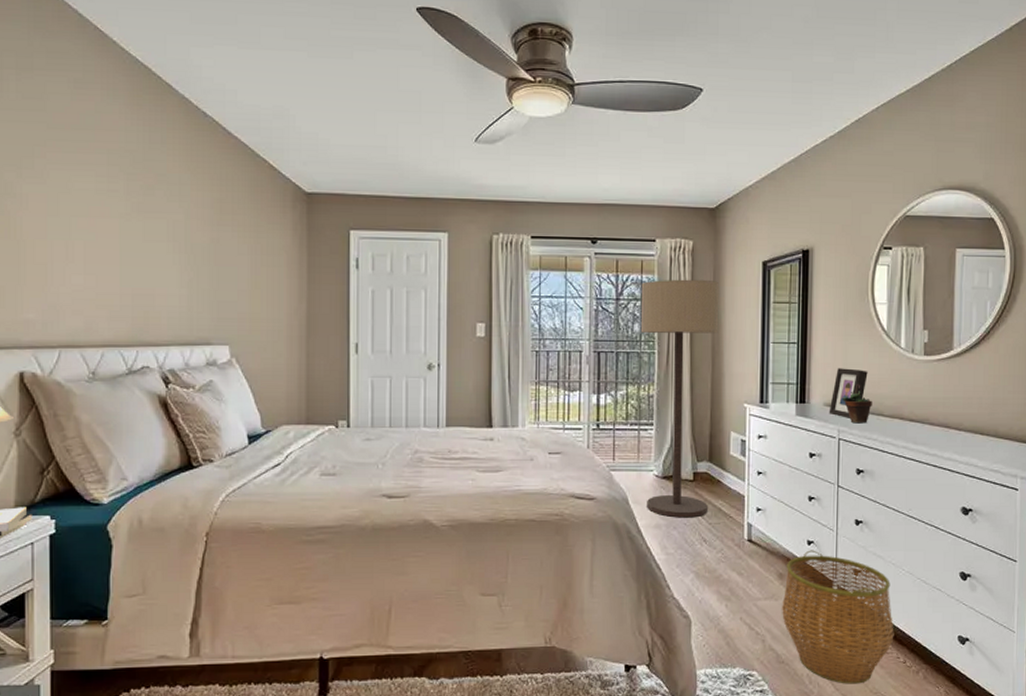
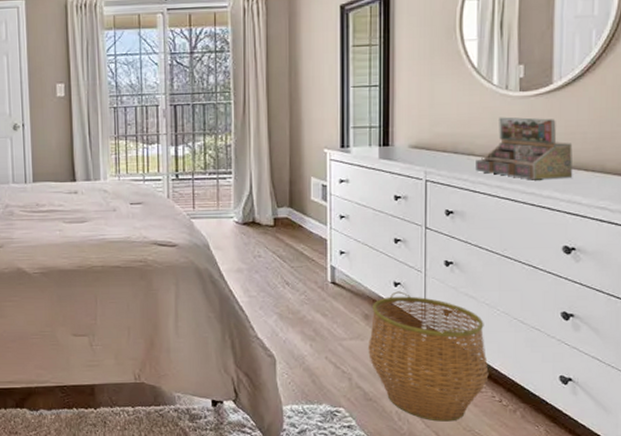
floor lamp: present [640,279,719,518] -> none [215,27,296,262]
picture frame: present [829,368,868,418] -> none [414,108,457,160]
succulent plant: present [842,384,872,424] -> none [428,124,462,164]
jewelry box: none [884,379,971,442] -> present [475,117,573,180]

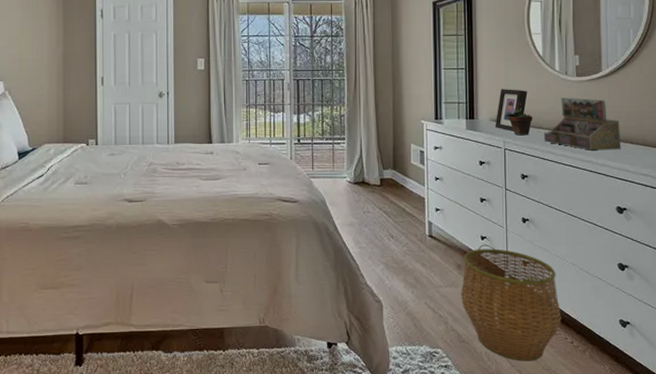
picture frame: none [414,108,457,160] -> present [495,89,528,131]
succulent plant: none [428,124,462,164] -> present [506,102,533,136]

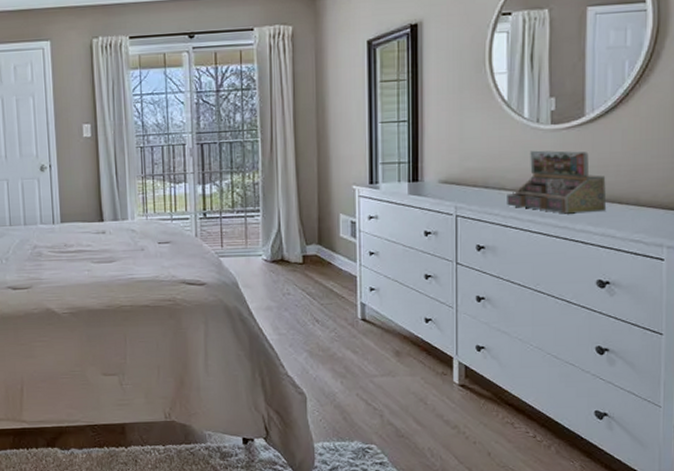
basket: present [460,244,562,361] -> none [399,327,522,458]
picture frame: present [495,89,528,131] -> none [444,143,487,195]
succulent plant: present [506,102,533,136] -> none [458,159,493,199]

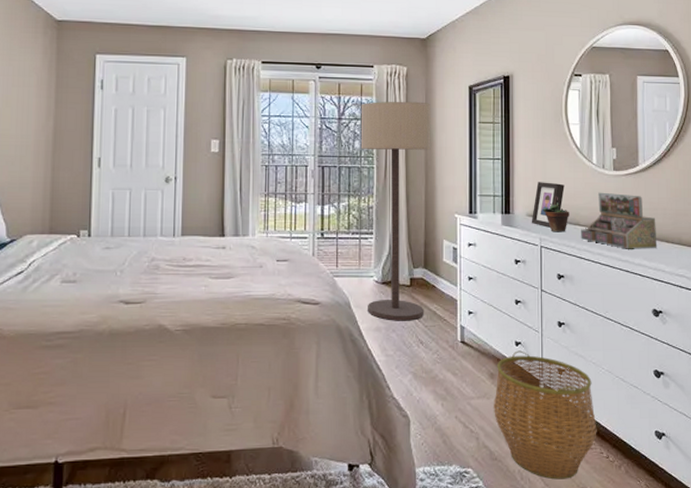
floor lamp: none [241,64,323,300] -> present [360,101,431,321]
basket: none [399,327,522,458] -> present [493,350,597,480]
picture frame: none [444,143,487,195] -> present [531,182,565,228]
succulent plant: none [458,159,493,199] -> present [542,196,569,232]

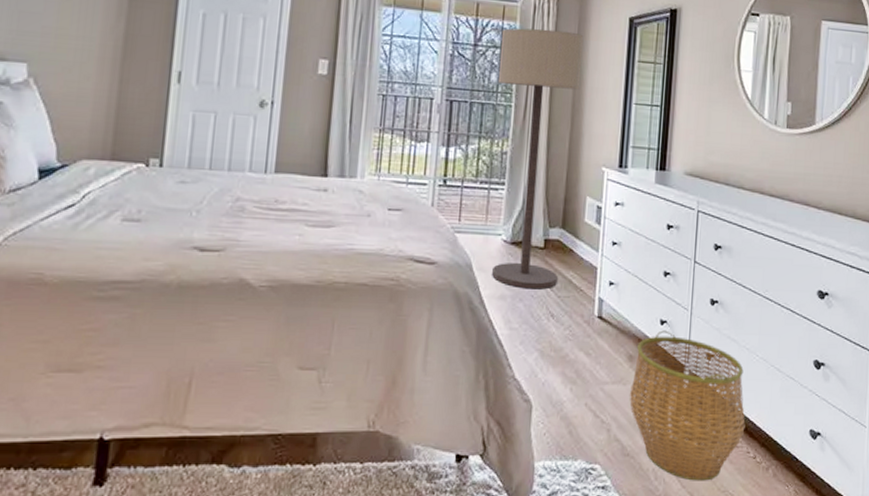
picture frame: present [531,182,565,228] -> none [689,135,730,190]
succulent plant: present [542,196,569,232] -> none [703,154,733,196]
jewelry box: present [581,192,658,249] -> none [744,152,830,221]

